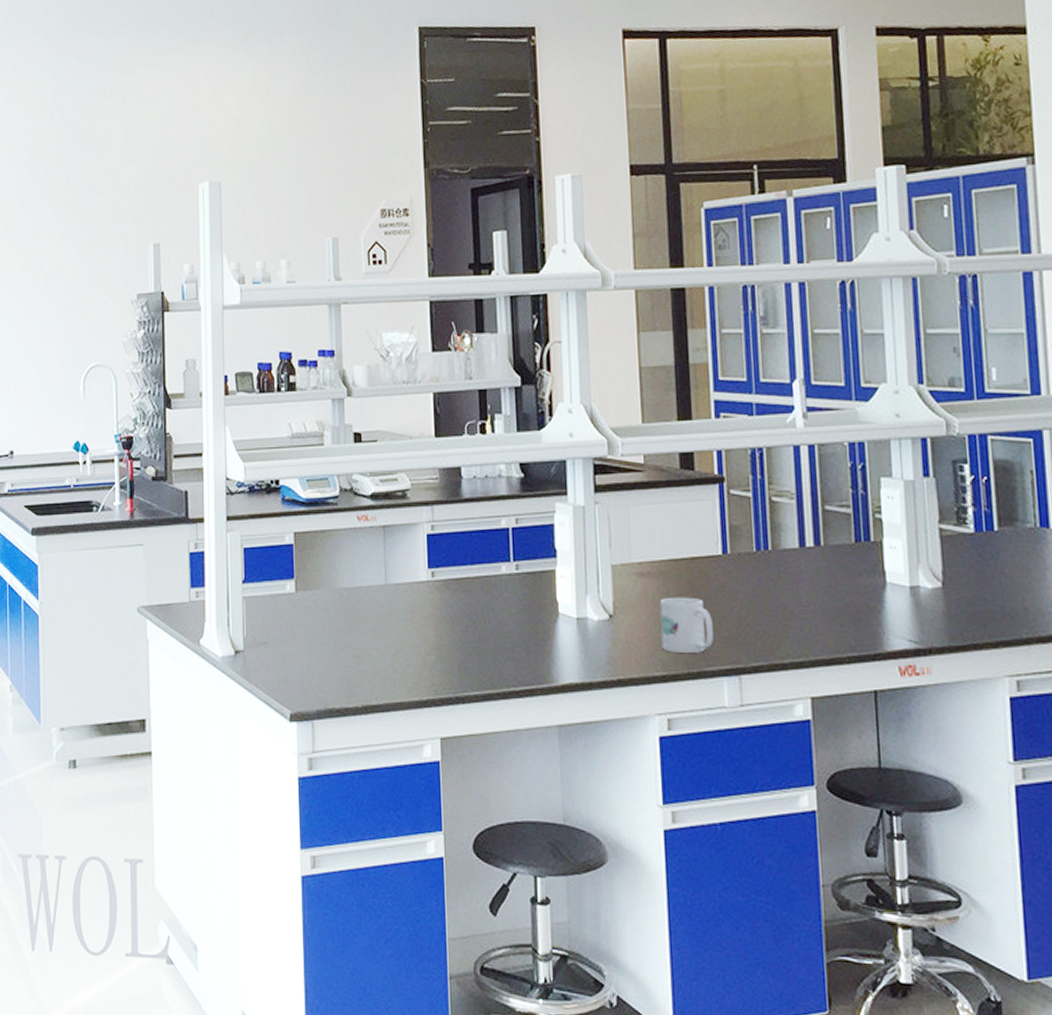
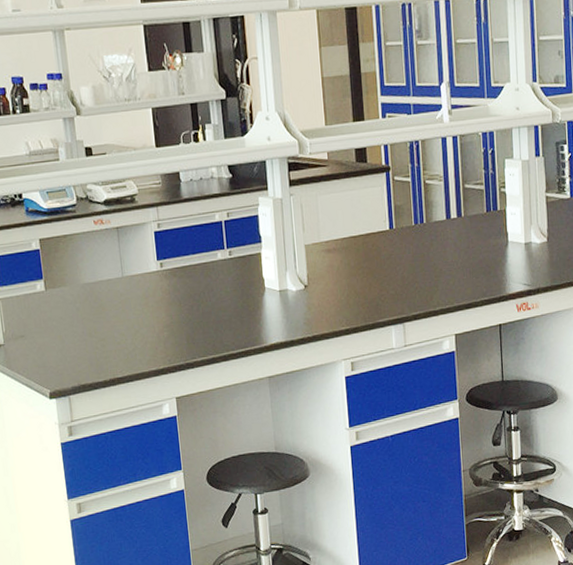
mug: present [659,597,713,653] -> none [343,265,384,311]

